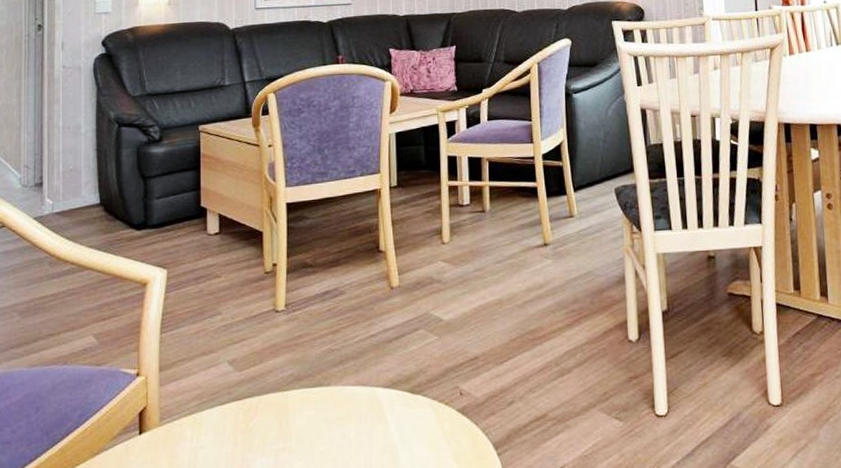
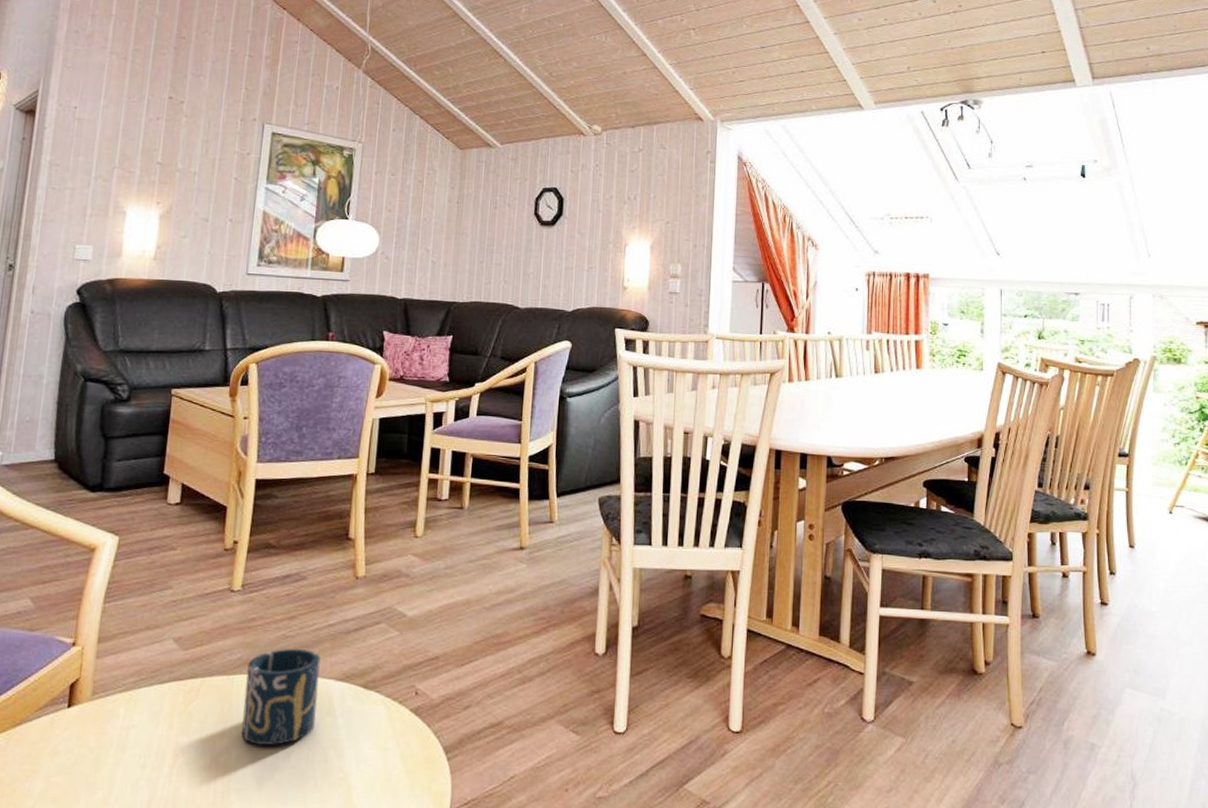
cup: none [299,360,369,456] -> present [241,648,321,746]

